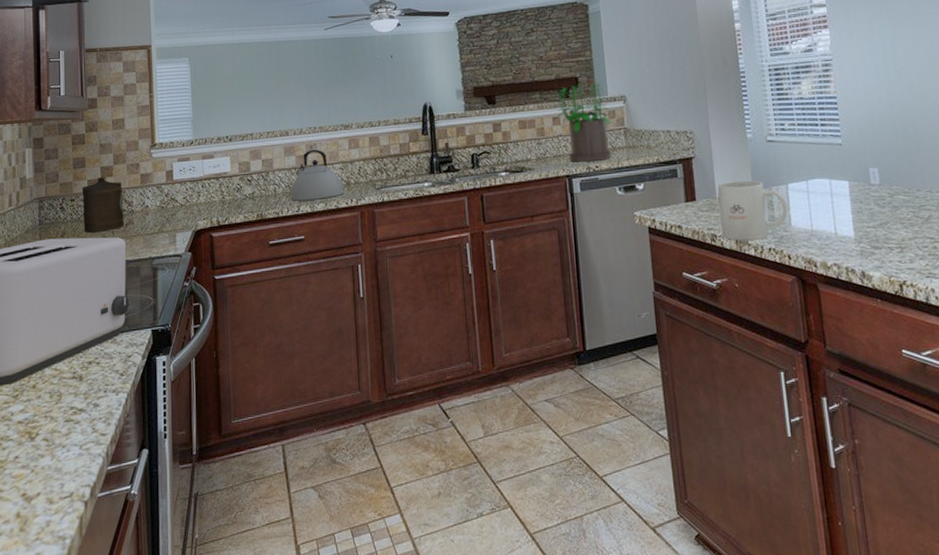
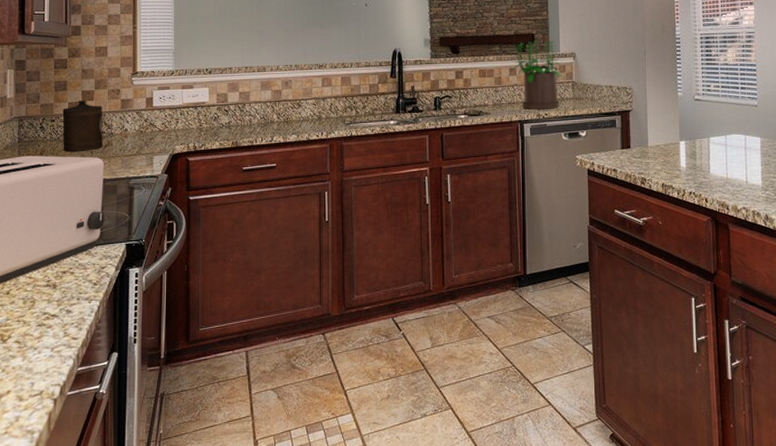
kettle: present [290,149,345,201] -> none [264,85,316,132]
mug: present [717,180,788,241] -> none [649,133,708,185]

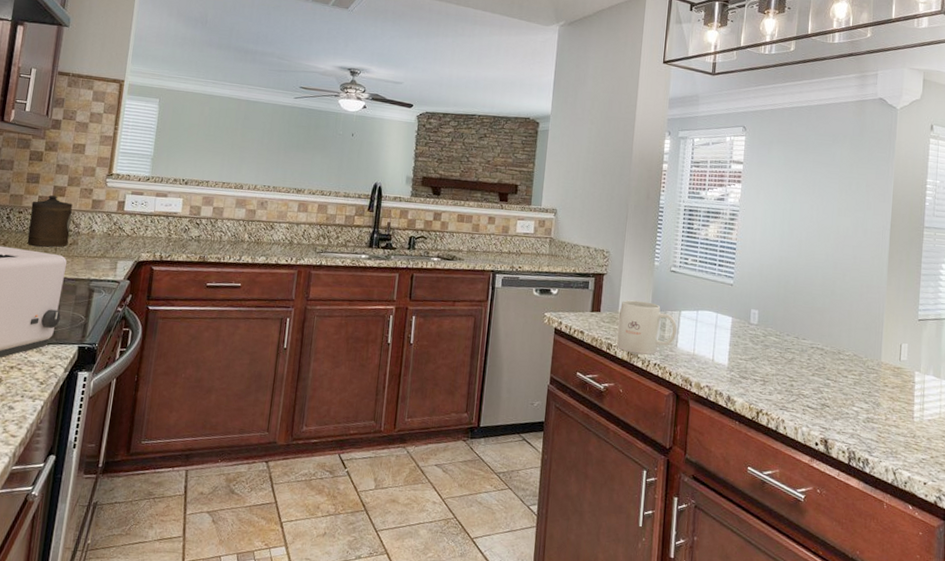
potted plant: present [511,39,562,109] -> none [491,190,540,263]
mug: none [649,133,708,185] -> present [617,300,677,355]

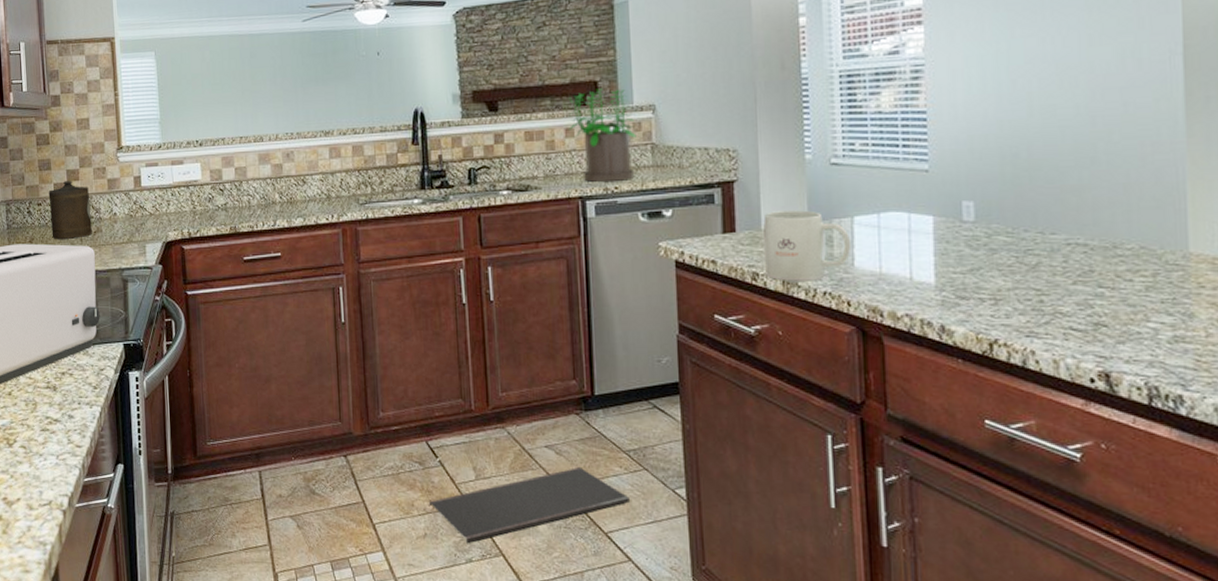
door mat: none [332,483,495,542] -> present [428,466,630,543]
potted plant: none [491,190,540,263] -> present [567,88,636,182]

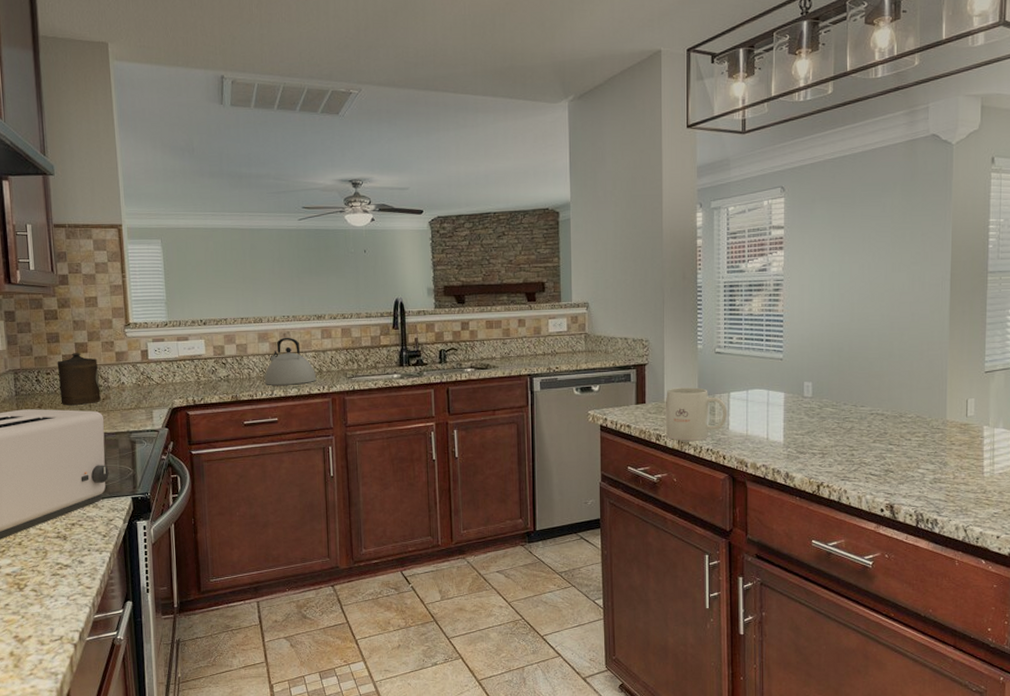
kettle: none [265,157,325,214] -> present [264,337,317,385]
door mat: present [428,466,630,543] -> none [402,586,561,650]
potted plant: present [567,88,636,182] -> none [520,288,574,363]

